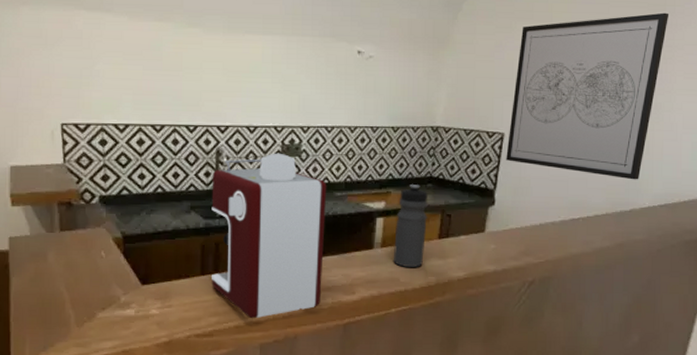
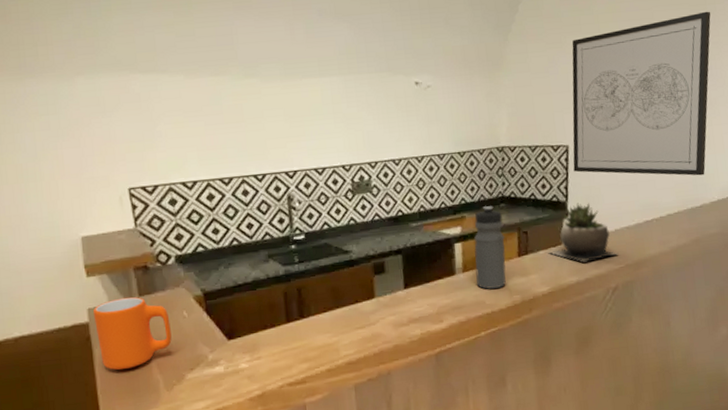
mug: none [14,230,88,301] -> present [93,297,172,370]
coffee maker: present [211,153,327,319] -> none [286,191,410,361]
succulent plant: none [470,192,540,253] -> present [549,203,619,262]

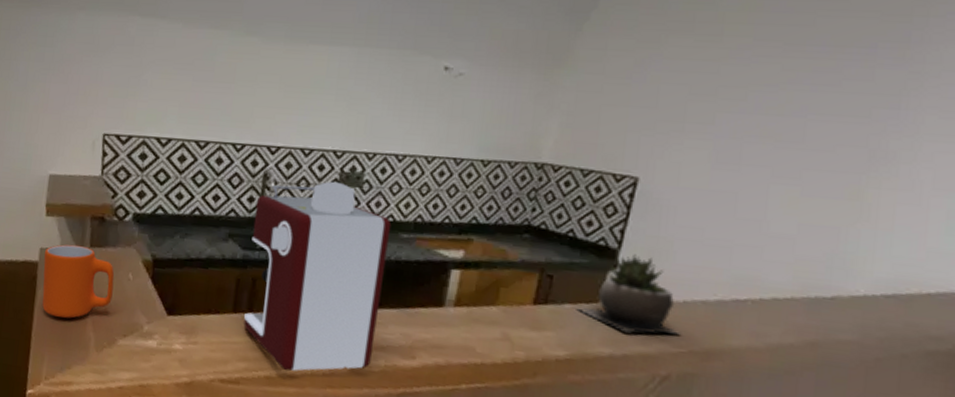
coffee maker: none [286,191,410,361] -> present [243,181,392,372]
water bottle: present [474,206,506,289] -> none [469,232,523,337]
wall art: present [572,11,711,176] -> none [639,25,919,256]

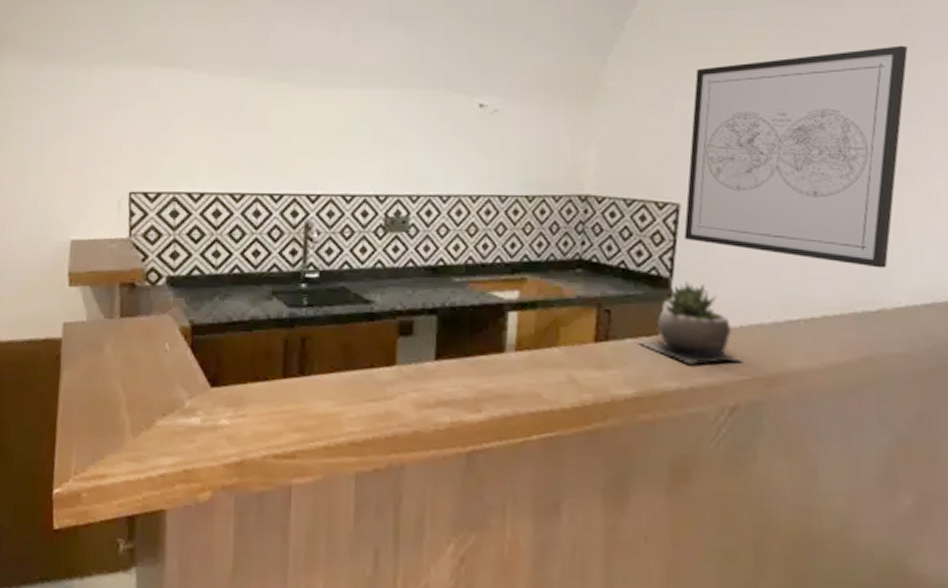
mug: present [42,244,115,319] -> none [67,316,149,401]
coffee maker: present [243,181,392,372] -> none [295,227,442,439]
wall art: none [639,25,919,256] -> present [684,45,909,268]

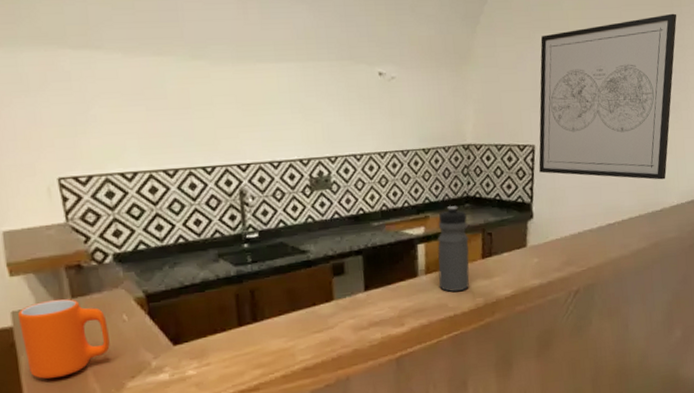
mug: none [67,316,149,401] -> present [18,299,110,379]
water bottle: none [532,269,578,380] -> present [437,206,470,292]
succulent plant: present [639,282,743,364] -> none [513,204,581,265]

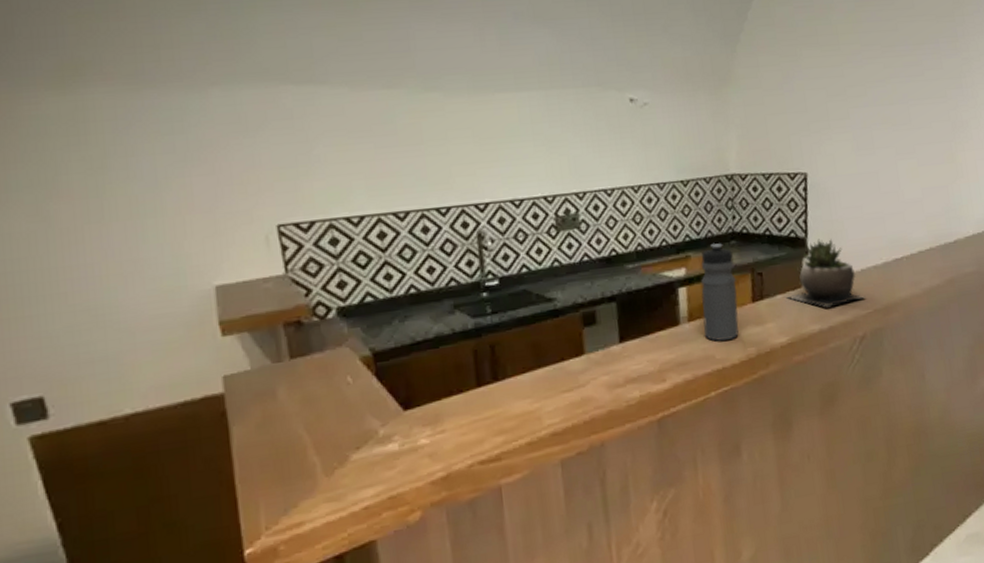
mug: present [18,299,110,379] -> none [230,360,332,453]
succulent plant: none [513,204,581,265] -> present [787,239,866,308]
wall art: present [539,13,677,180] -> none [808,23,960,208]

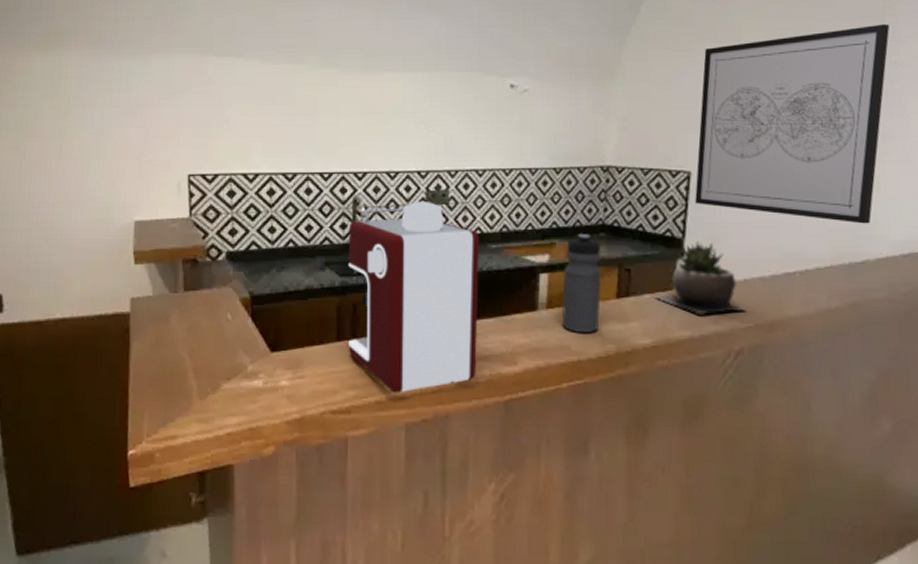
coffee maker: none [475,227,627,431] -> present [348,200,480,393]
wall art: none [808,23,960,208] -> present [695,24,890,224]

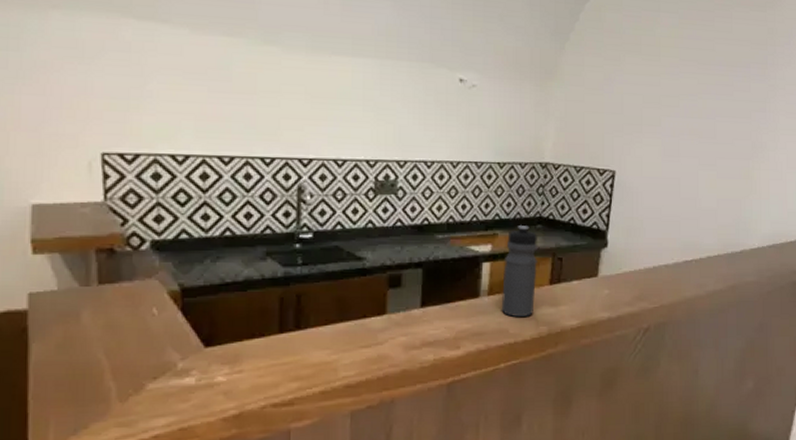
coffee maker: present [348,200,480,393] -> none [292,190,427,383]
succulent plant: present [656,241,747,315] -> none [583,233,654,298]
wall art: present [695,24,890,224] -> none [618,52,771,220]

